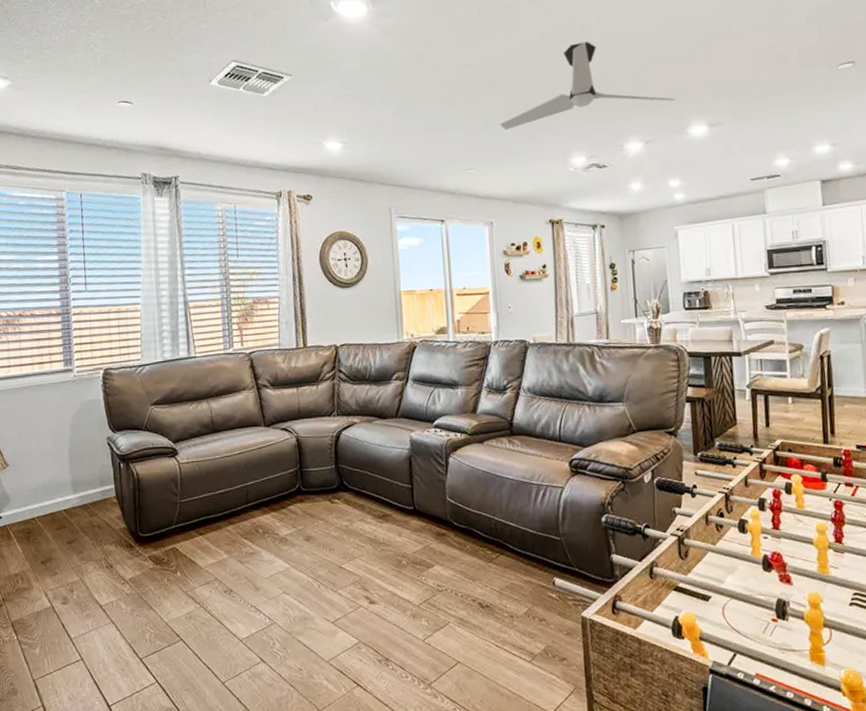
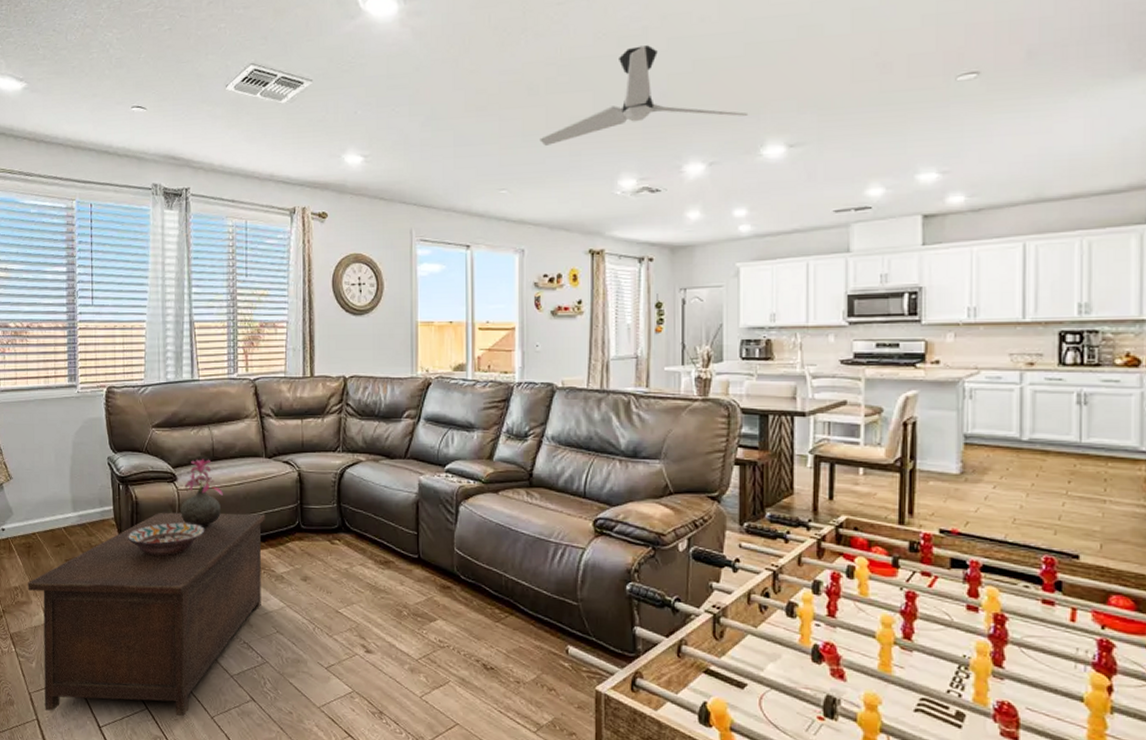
cabinet: none [28,480,267,696] -> present [28,512,265,716]
decorative bowl: none [130,495,207,530] -> present [127,522,204,556]
vase: none [183,432,224,499] -> present [181,459,223,529]

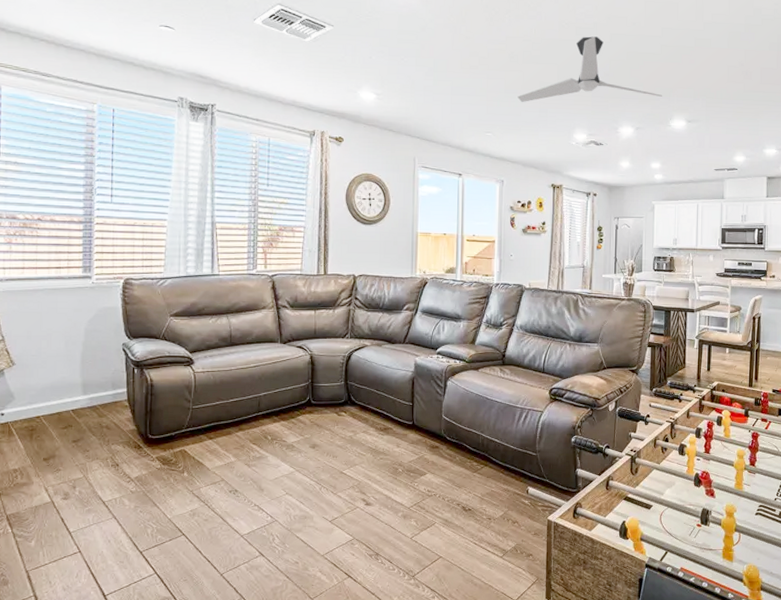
cabinet: present [28,512,265,716] -> none [29,392,279,586]
decorative bowl: present [127,522,204,556] -> none [140,402,219,433]
vase: present [181,459,223,529] -> none [197,344,239,407]

